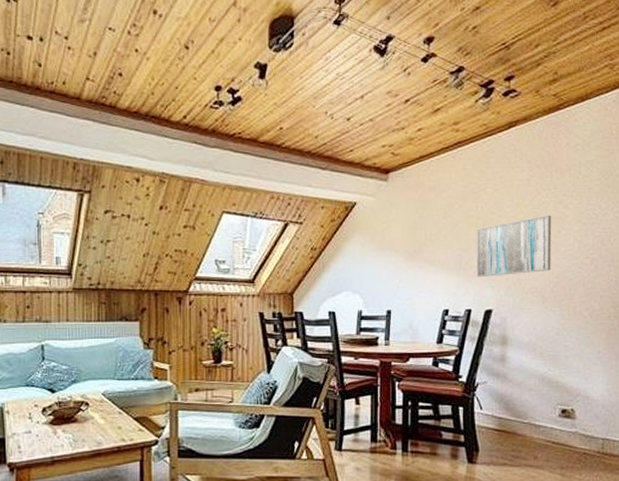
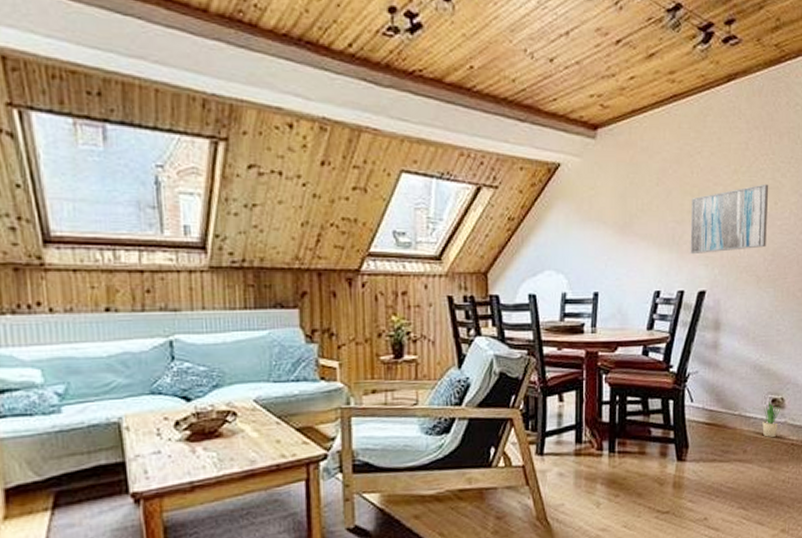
potted plant: none [553,412,572,445] -> present [762,402,781,437]

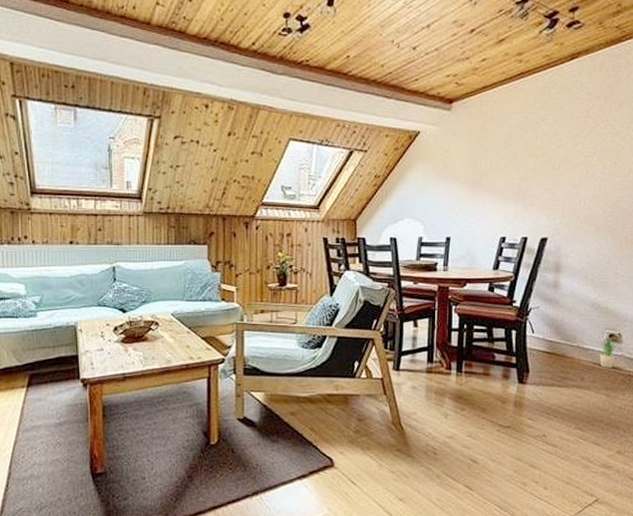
wall art: present [690,184,769,255] -> none [533,146,609,207]

